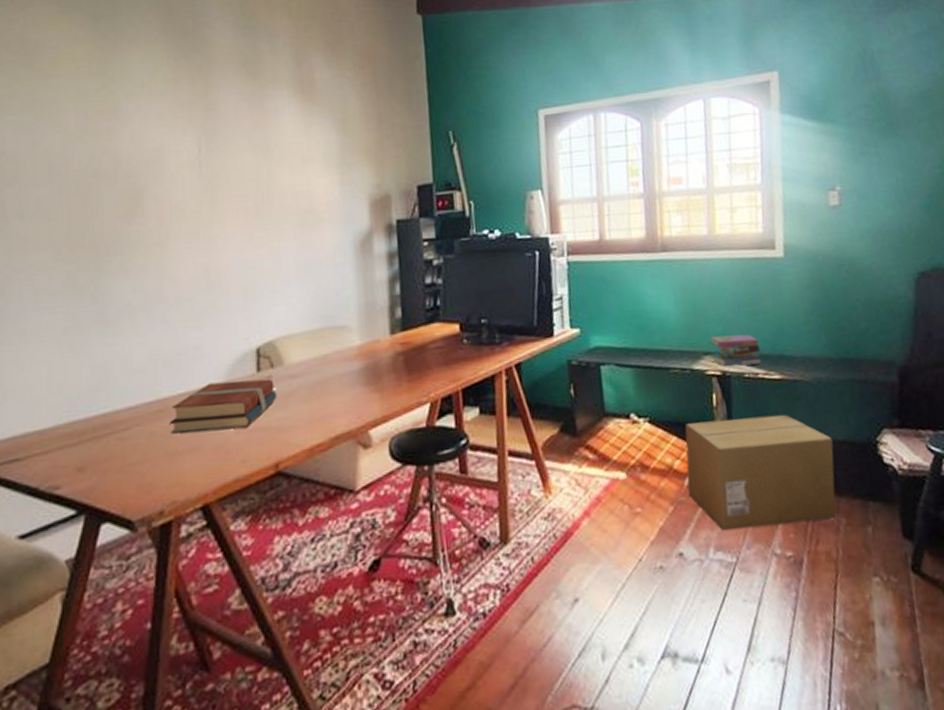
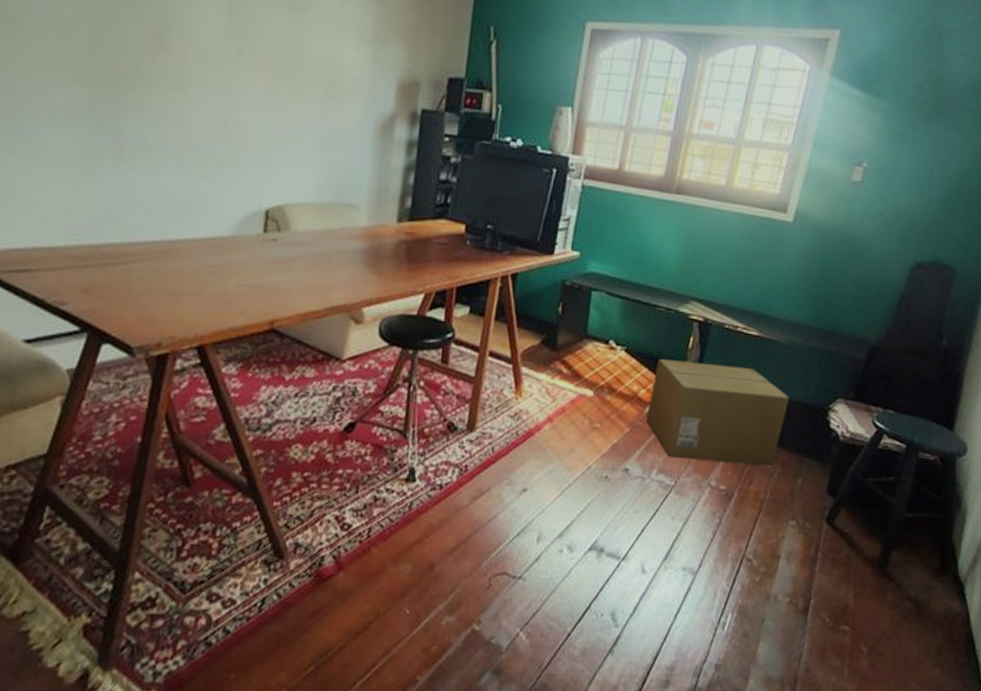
books: present [169,378,277,434] -> none [174,234,280,283]
books: present [707,334,761,368] -> none [695,283,747,318]

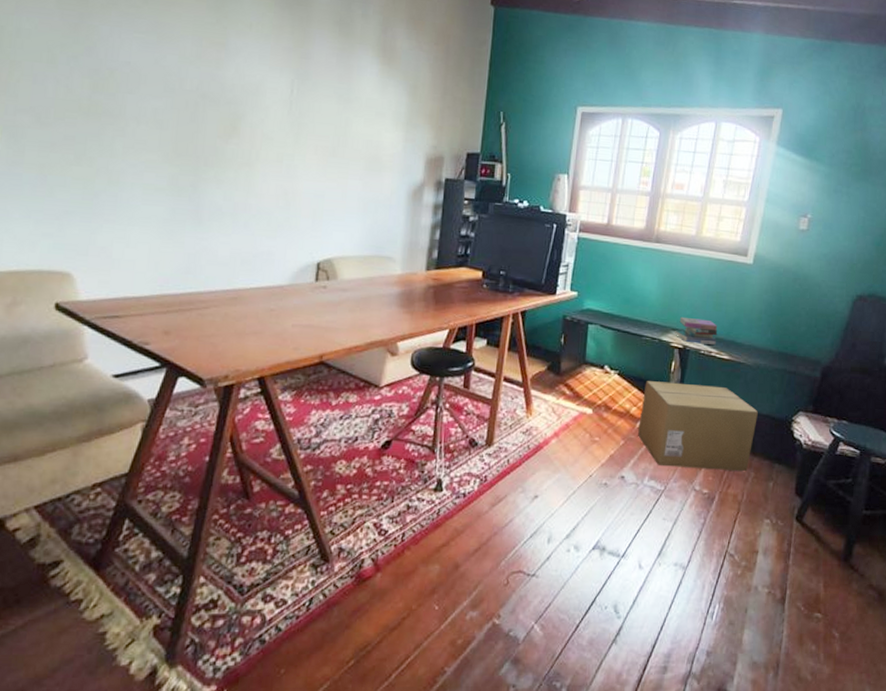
books: none [695,283,747,318] -> present [675,316,718,345]

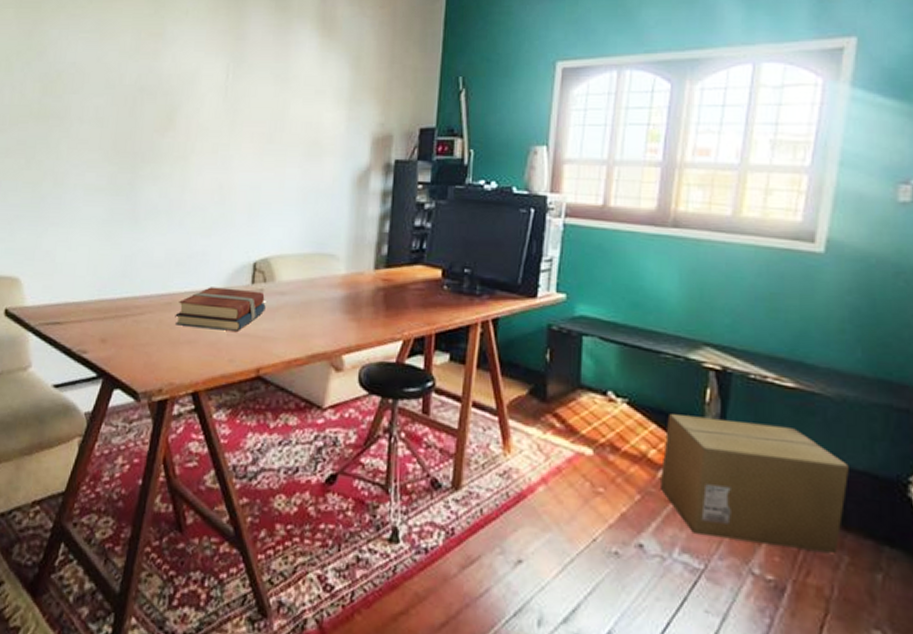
books: none [241,283,329,323] -> present [175,287,266,331]
books: present [675,316,718,345] -> none [708,326,775,367]

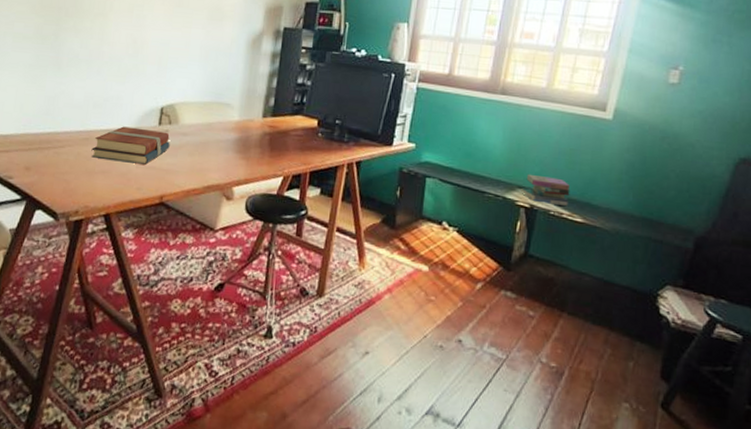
box: present [661,414,849,555] -> none [478,240,616,348]
books: none [708,326,775,367] -> present [521,173,570,206]

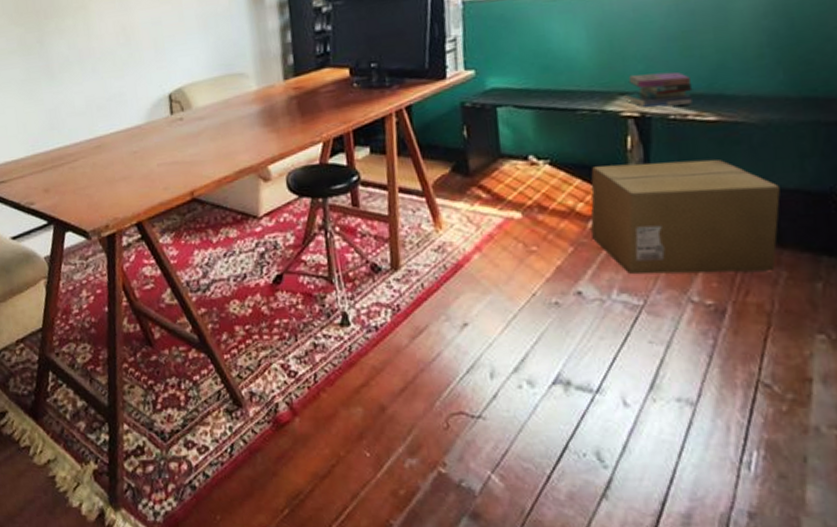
books: present [91,126,170,165] -> none [106,120,188,165]
box: none [478,240,616,348] -> present [590,159,780,275]

